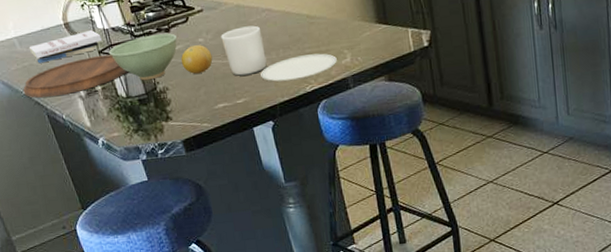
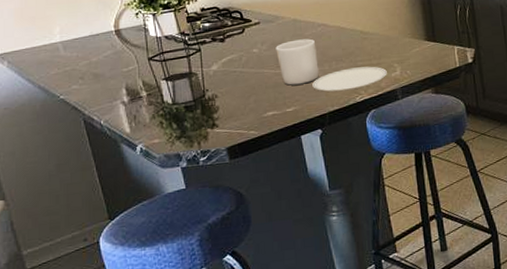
cutting board: present [23,55,128,98] -> none [61,62,177,103]
books: present [29,29,102,64] -> none [73,37,153,69]
bowl: present [108,33,177,81] -> none [158,43,232,88]
fruit: present [180,45,213,74] -> none [233,55,266,83]

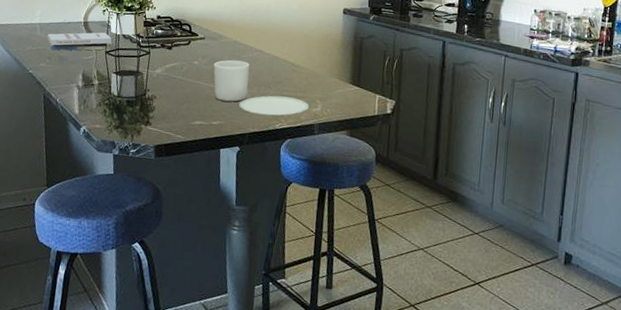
books: none [73,37,153,69] -> present [47,32,112,51]

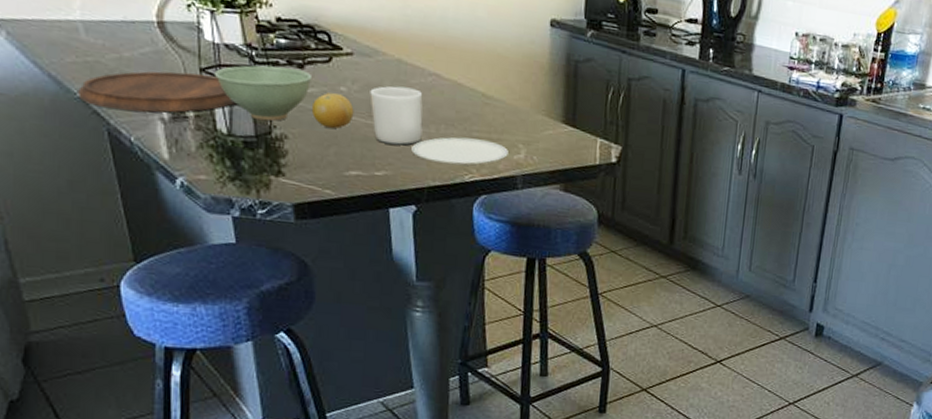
cutting board: none [30,54,126,82] -> present [78,71,237,113]
books: present [47,32,112,51] -> none [98,37,208,67]
bowl: none [113,48,177,87] -> present [213,65,313,122]
fruit: none [173,66,202,91] -> present [311,93,354,129]

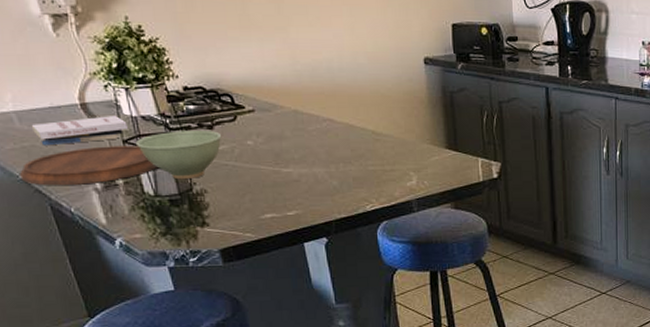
books: none [98,37,208,67] -> present [31,114,128,146]
fruit: present [311,93,354,129] -> none [224,148,262,178]
mug: present [369,86,423,146] -> none [273,134,324,186]
plate: present [411,137,508,166] -> none [316,172,402,198]

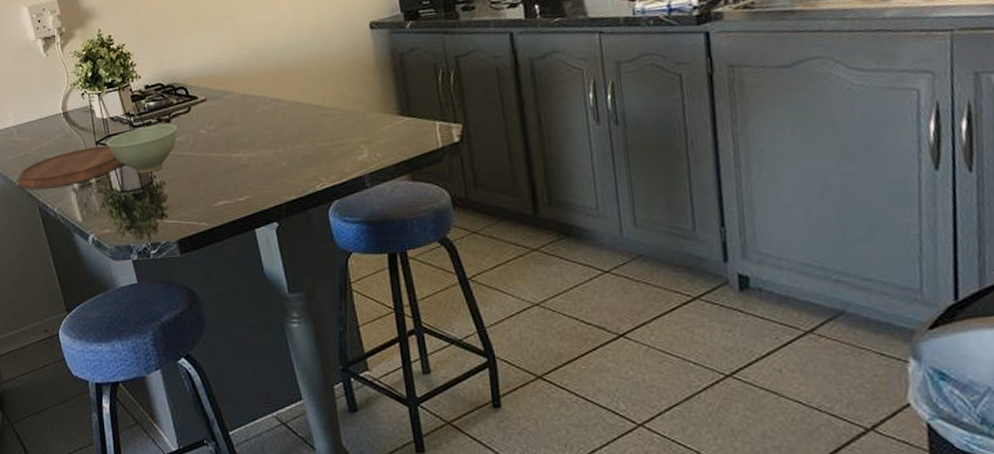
books: present [31,114,128,146] -> none [26,119,100,154]

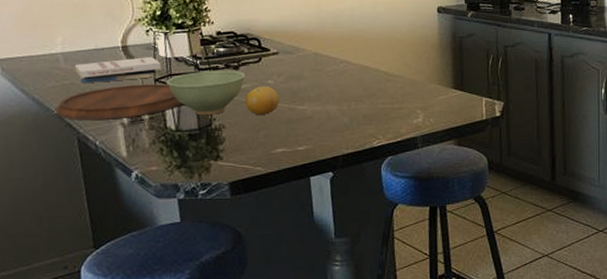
books: none [26,119,100,154] -> present [74,56,161,84]
fruit: none [180,137,215,168] -> present [244,87,280,115]

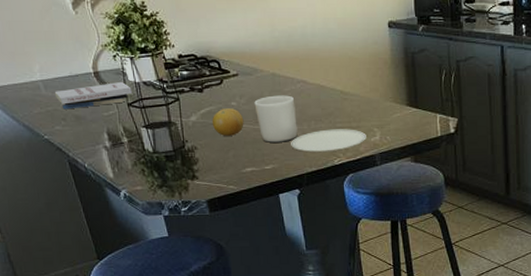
cutting board: present [55,84,184,121] -> none [45,108,157,145]
bowl: present [165,71,246,116] -> none [138,94,210,138]
mug: none [292,75,337,122] -> present [254,95,298,143]
plate: none [328,110,409,134] -> present [291,129,366,153]

